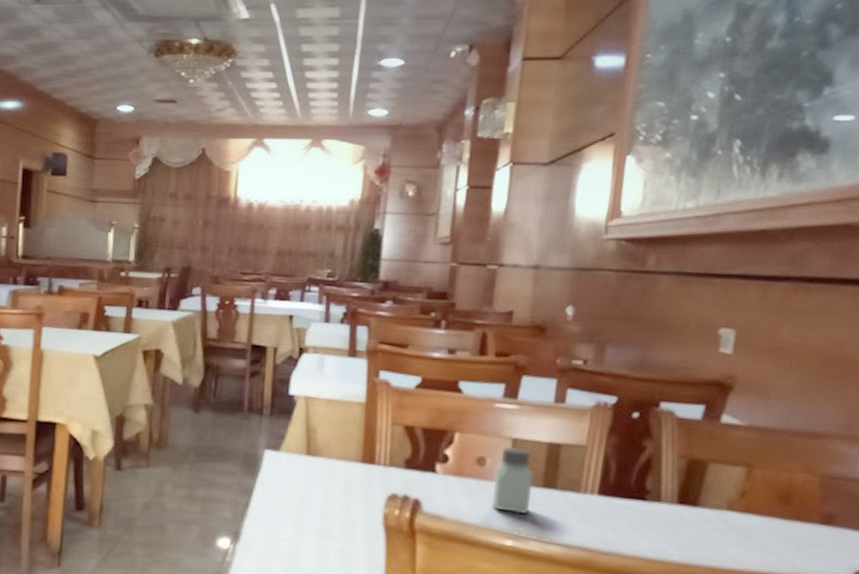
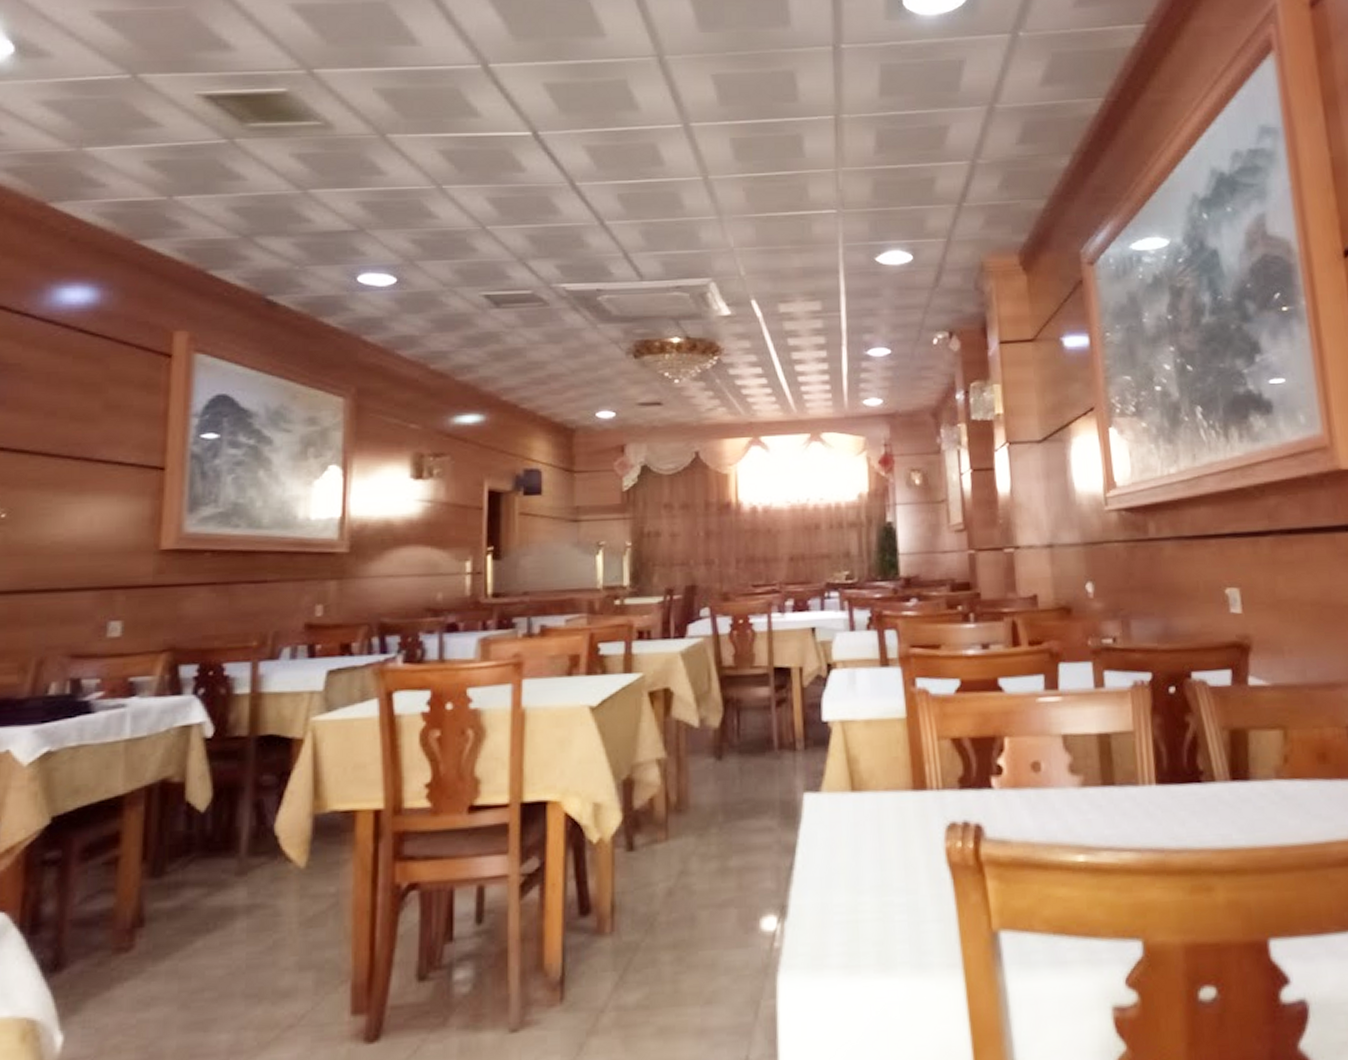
saltshaker: present [492,447,533,514] -> none [1051,745,1093,822]

